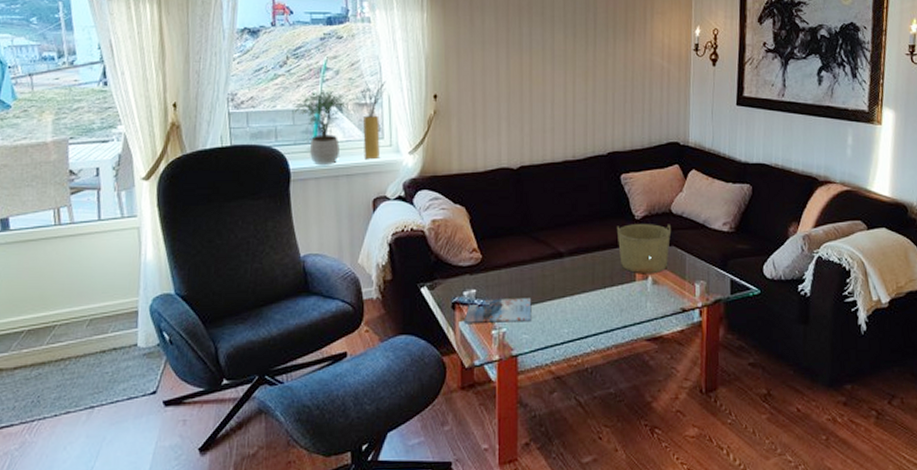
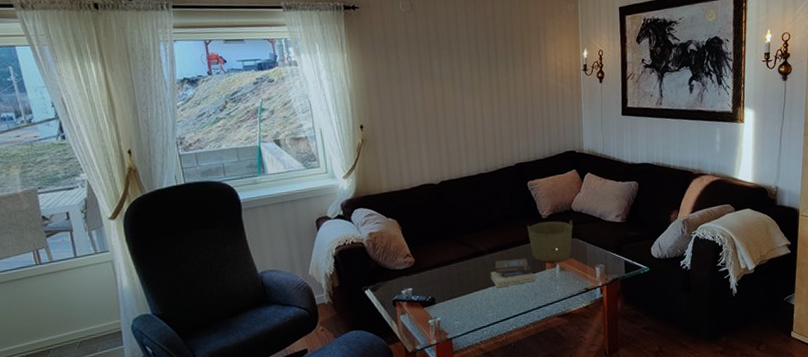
potted plant: present [292,90,347,166] -> none [236,128,285,195]
vase: present [360,80,386,160] -> none [295,116,318,187]
magazine: present [463,298,532,323] -> none [404,291,461,316]
books: none [569,265,621,299] -> present [490,258,535,288]

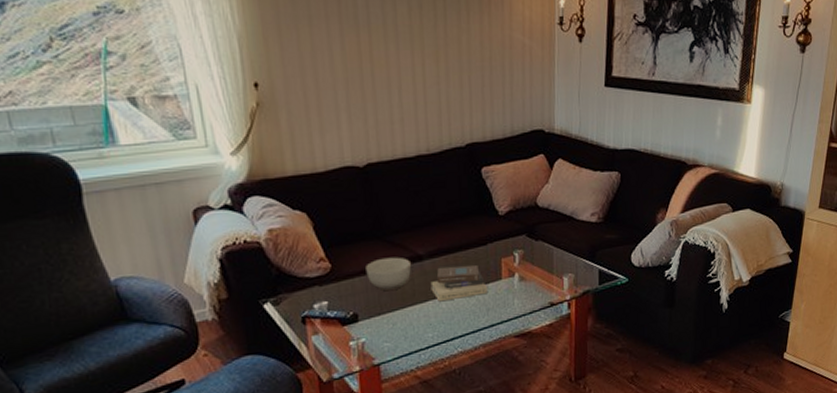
bowl: none [440,252,476,280] -> present [366,256,412,292]
basket: present [527,220,574,263] -> none [479,218,538,272]

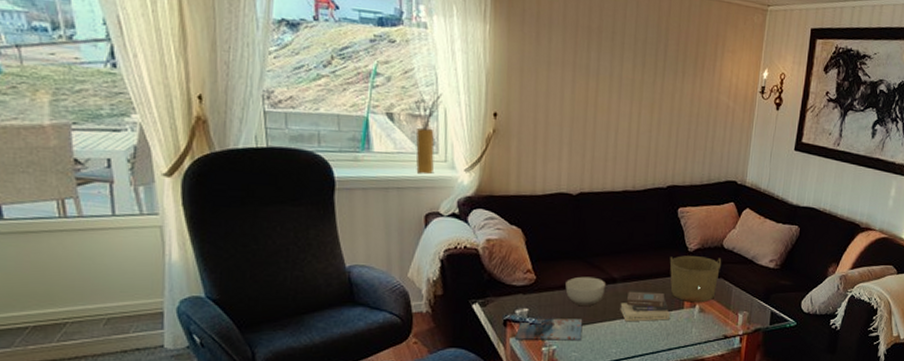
vase: none [158,66,194,165] -> present [414,90,443,175]
magazine: none [316,305,392,337] -> present [514,318,583,341]
basket: none [479,218,538,272] -> present [669,255,722,303]

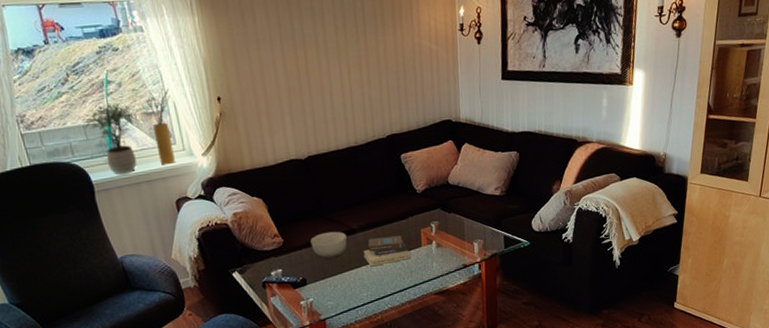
potted plant: none [337,96,400,177] -> present [82,102,137,176]
magazine: present [514,318,583,341] -> none [274,271,334,298]
basket: present [669,255,722,303] -> none [401,194,450,240]

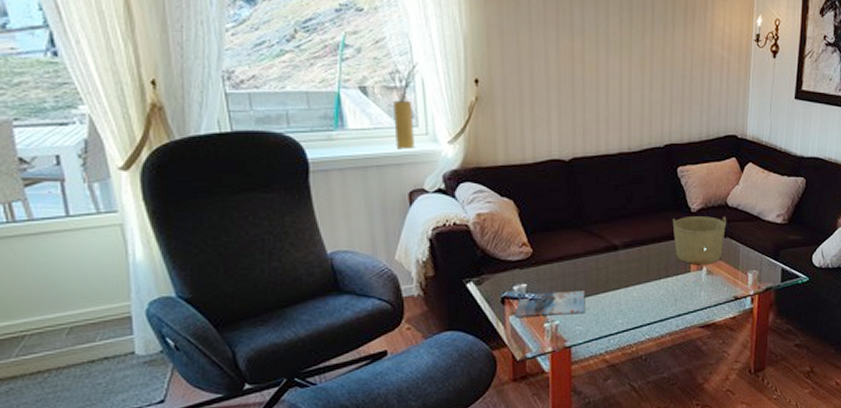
potted plant: present [82,102,137,176] -> none [306,70,373,156]
magazine: none [274,271,334,298] -> present [514,291,585,317]
bowl: present [310,231,348,260] -> none [564,245,608,278]
books: present [363,235,410,267] -> none [624,257,676,290]
basket: none [401,194,450,240] -> present [672,216,727,265]

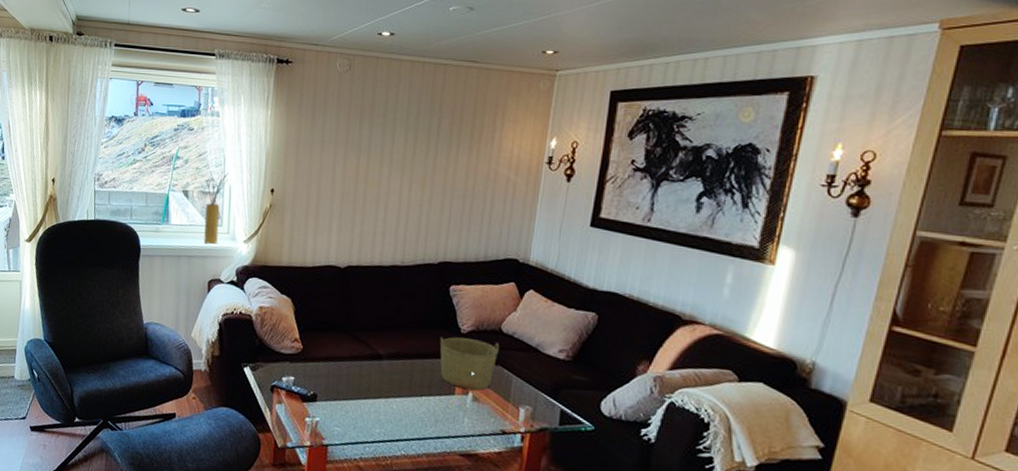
magazine: present [514,291,585,317] -> none [280,387,347,415]

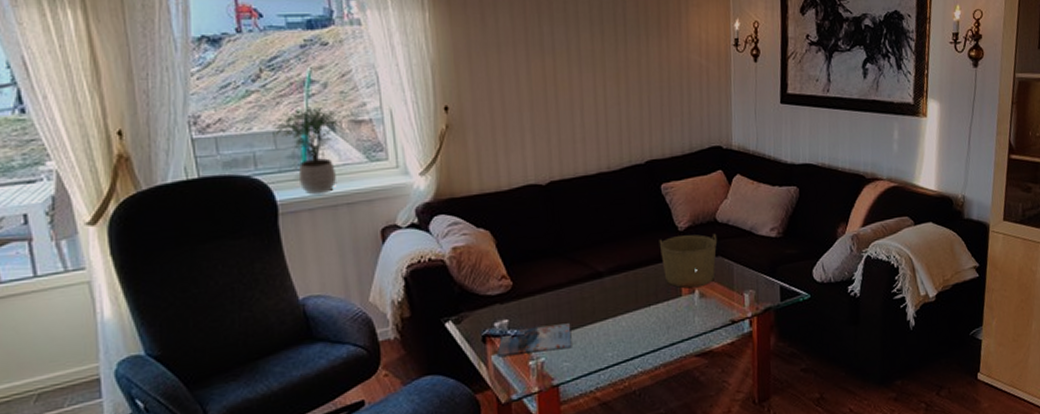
potted plant: none [145,176,193,246] -> present [272,106,341,195]
vase: present [203,170,229,245] -> none [356,92,387,185]
magazine: none [280,387,347,415] -> present [496,323,572,356]

